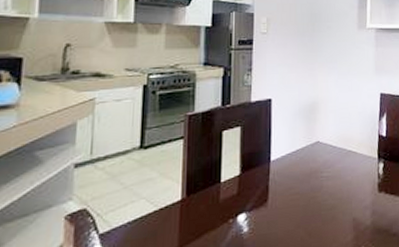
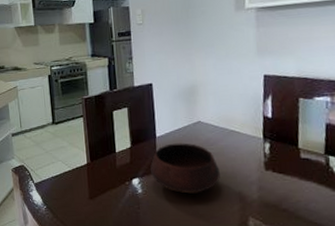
bowl: none [261,166,336,227] -> present [150,143,220,194]

